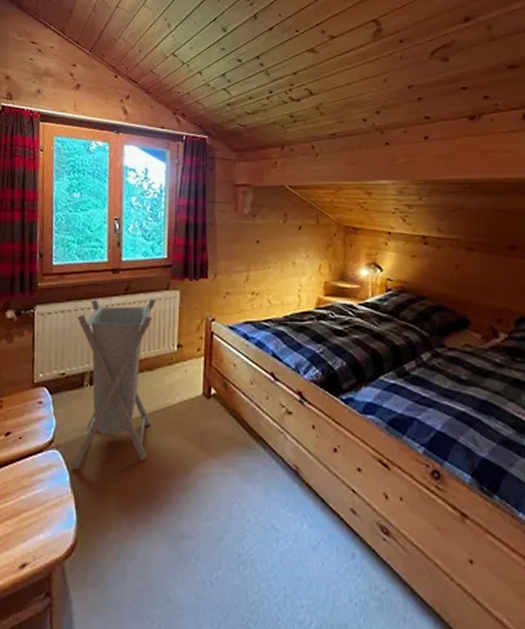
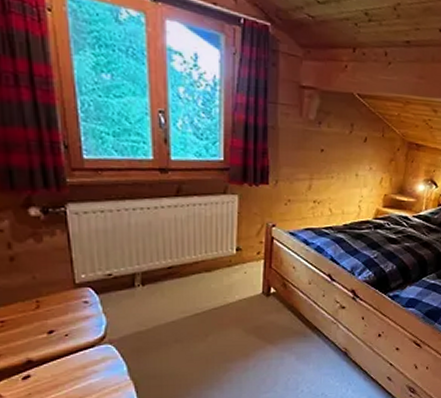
laundry hamper: present [72,297,156,469] -> none [121,200,213,360]

